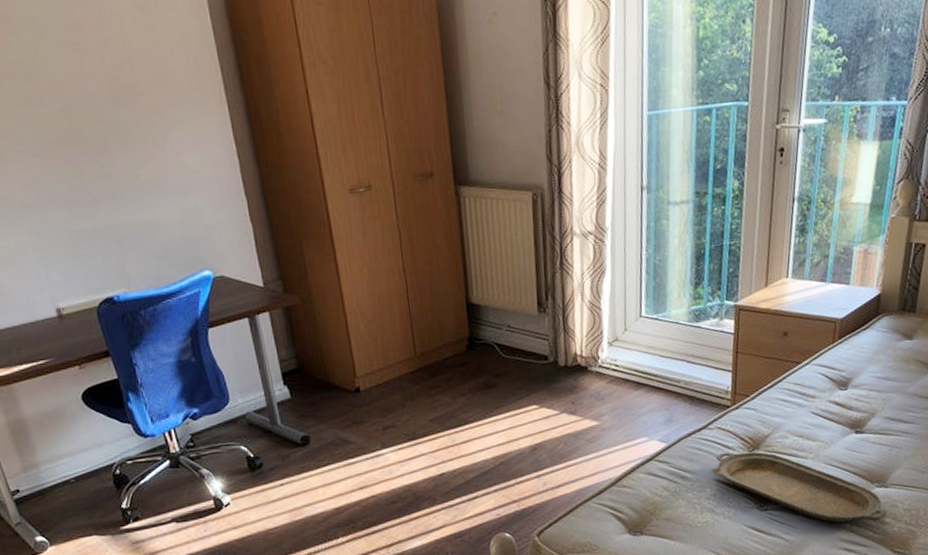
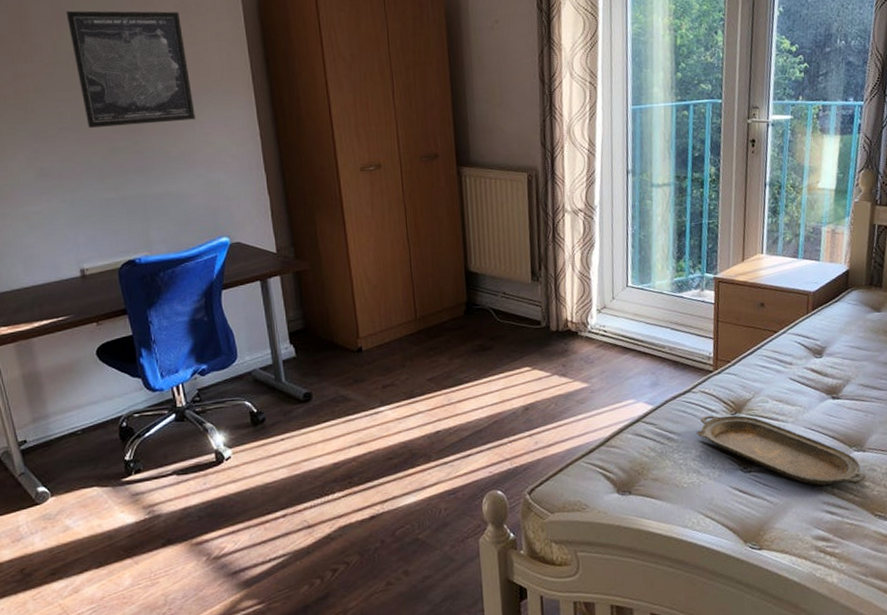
wall art: none [10,10,165,150] -> present [66,10,195,128]

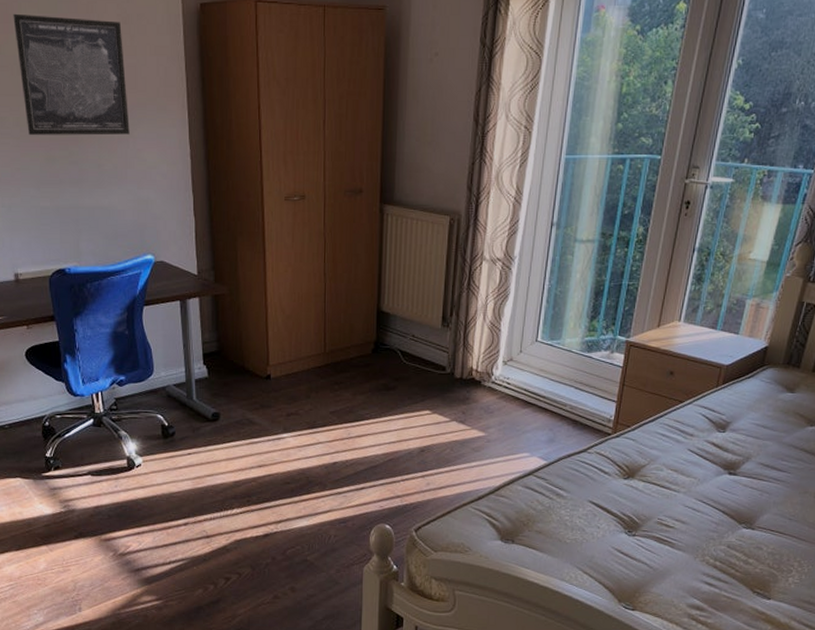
serving tray: present [697,415,867,486] -> none [586,477,752,560]

